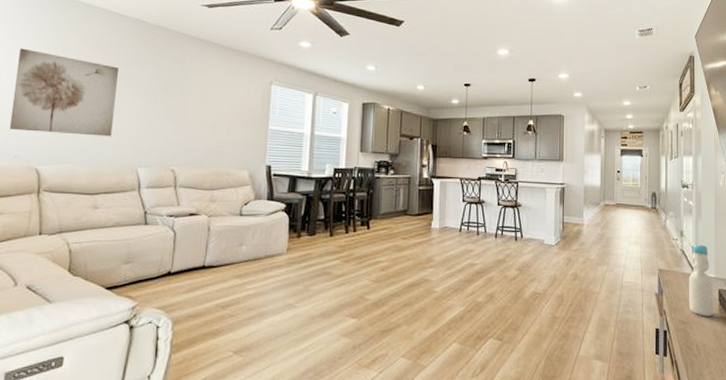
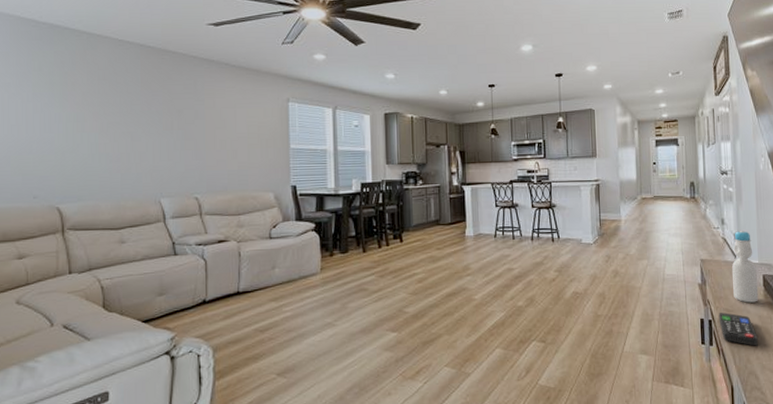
wall art: present [9,48,119,137] -> none [24,85,130,171]
remote control: none [674,324,711,360] -> present [718,312,758,346]

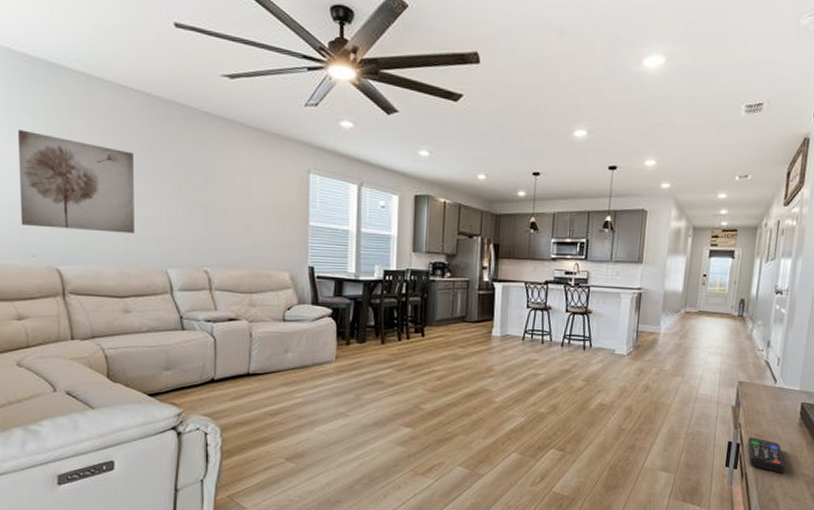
wall art: none [24,85,130,171] -> present [18,129,135,234]
bottle: present [732,230,759,303] -> none [767,354,797,430]

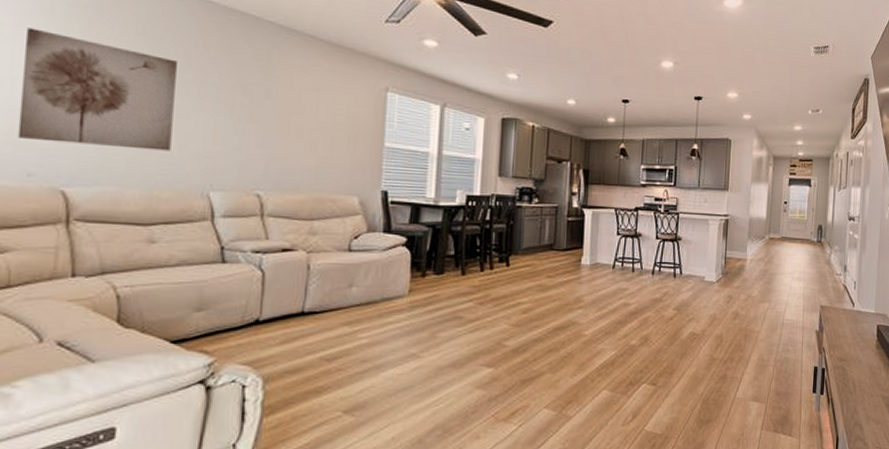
remote control: present [747,437,785,473] -> none [831,361,866,397]

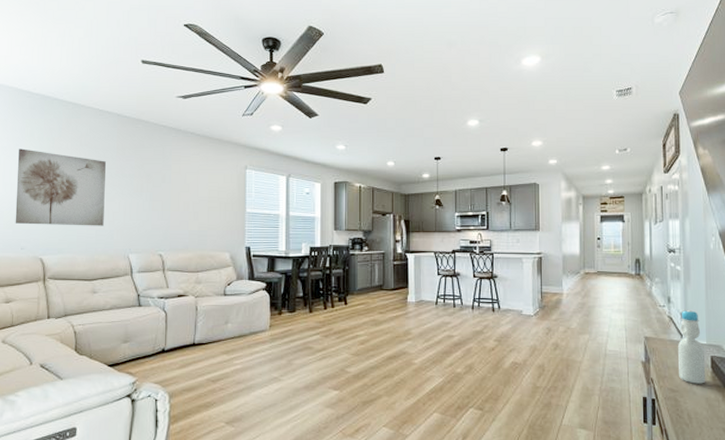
bottle: none [848,278,873,353] -> present [678,309,706,384]

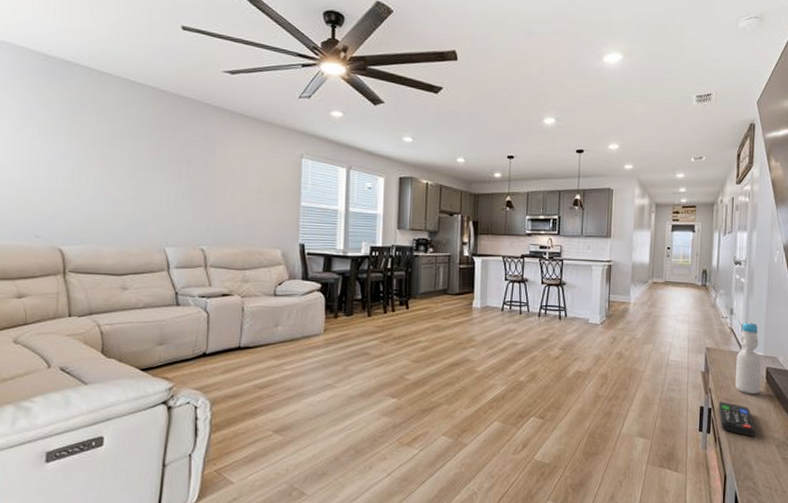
wall art: present [15,148,106,226] -> none [27,120,138,215]
remote control: none [662,392,704,429] -> present [718,402,755,437]

